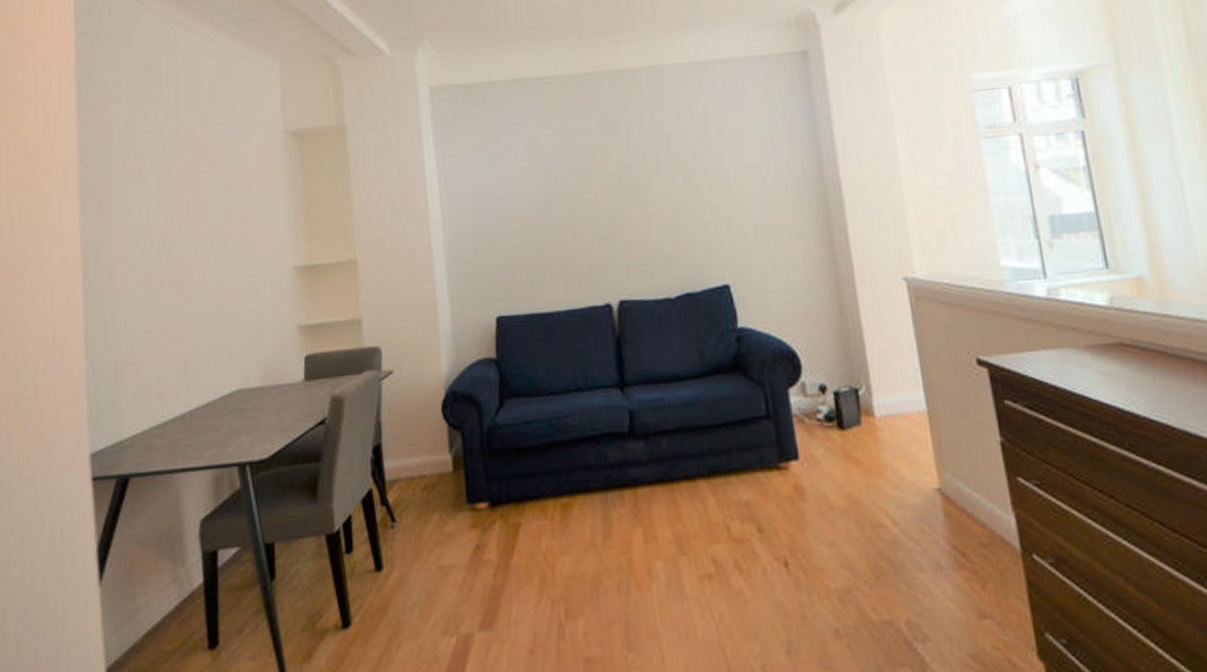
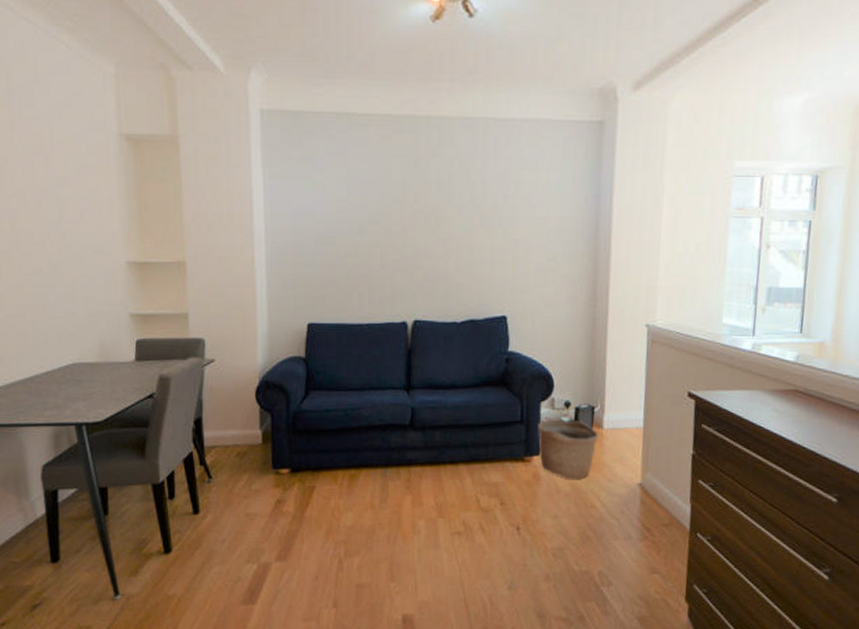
basket: none [789,409,871,489] -> present [538,420,598,479]

